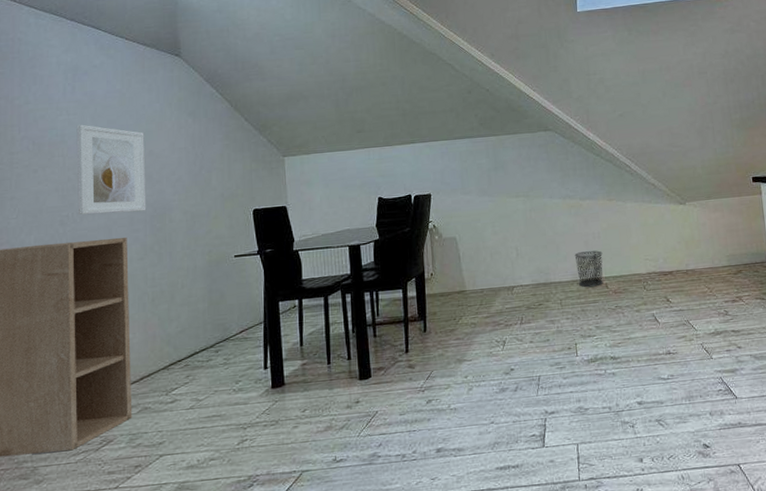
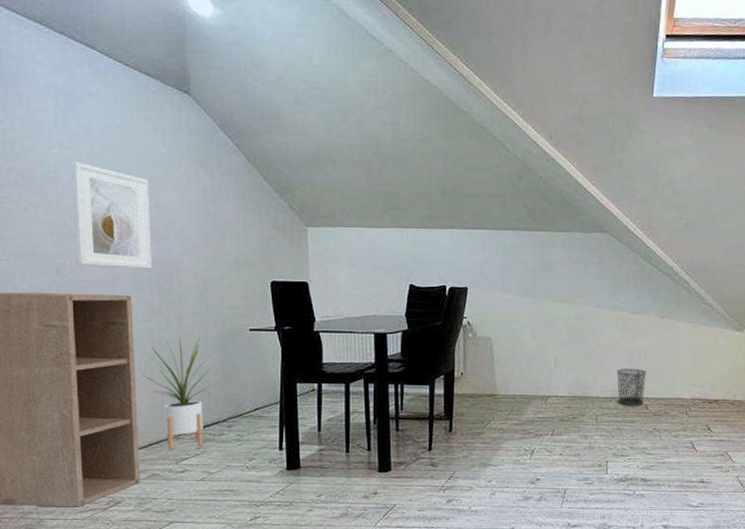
house plant: none [135,269,203,381] -> present [142,337,215,450]

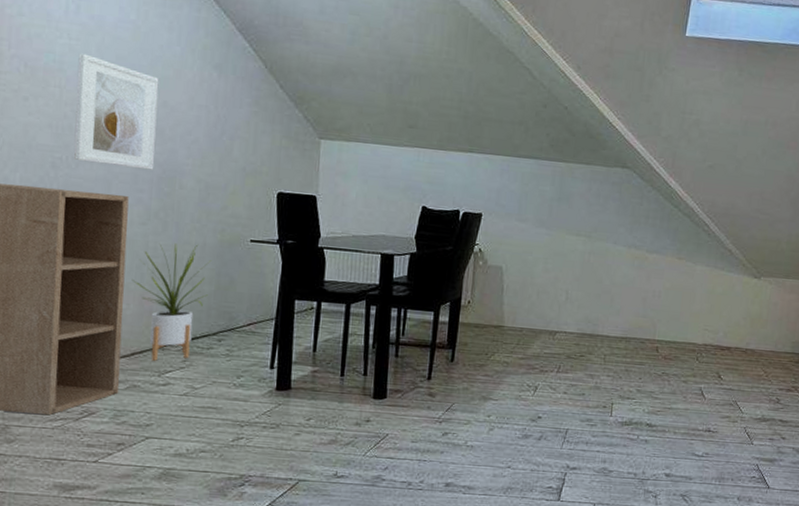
waste bin: present [616,369,647,407] -> none [628,308,660,348]

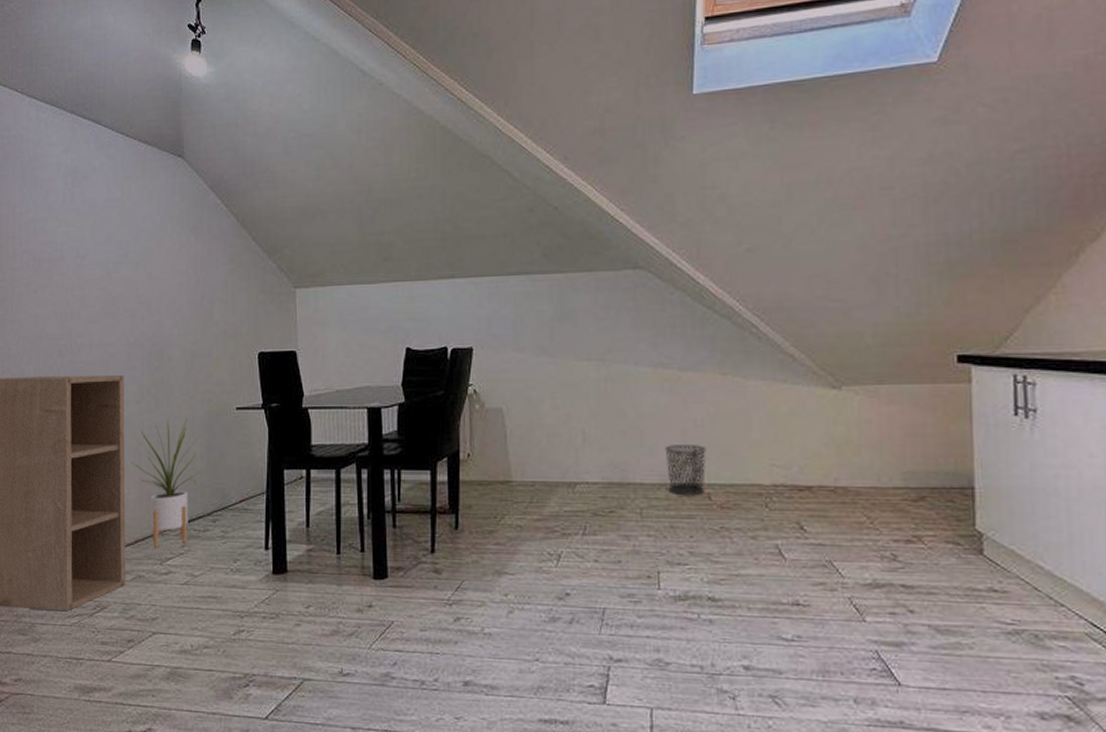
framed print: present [73,53,159,170] -> none [75,238,145,346]
waste bin: none [628,308,660,348] -> present [665,445,707,496]

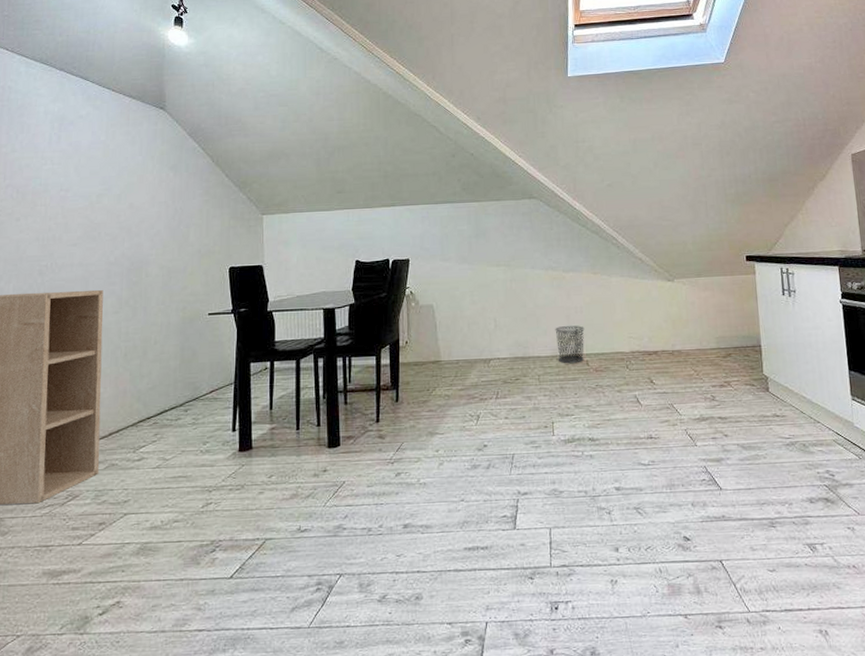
house plant: present [131,419,202,548] -> none [108,325,176,438]

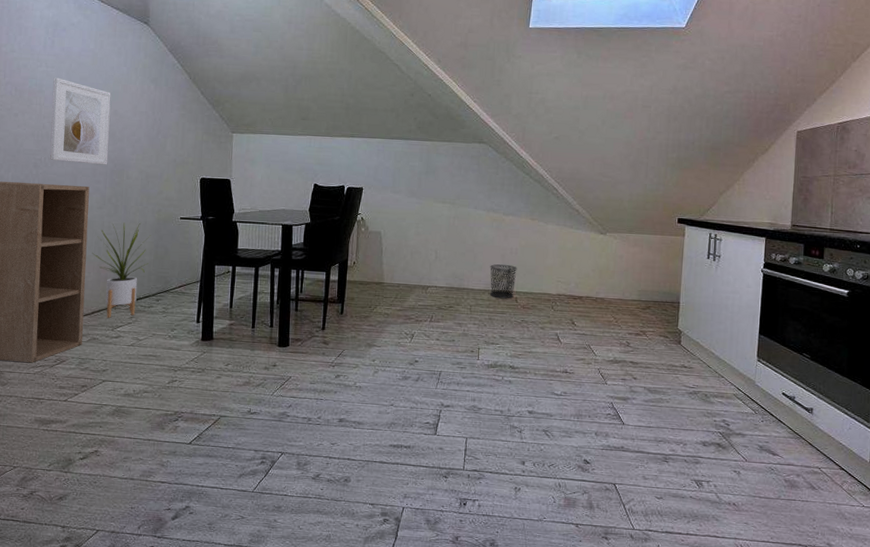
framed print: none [57,174,126,266] -> present [49,77,111,165]
house plant: none [108,325,176,438] -> present [92,222,151,318]

